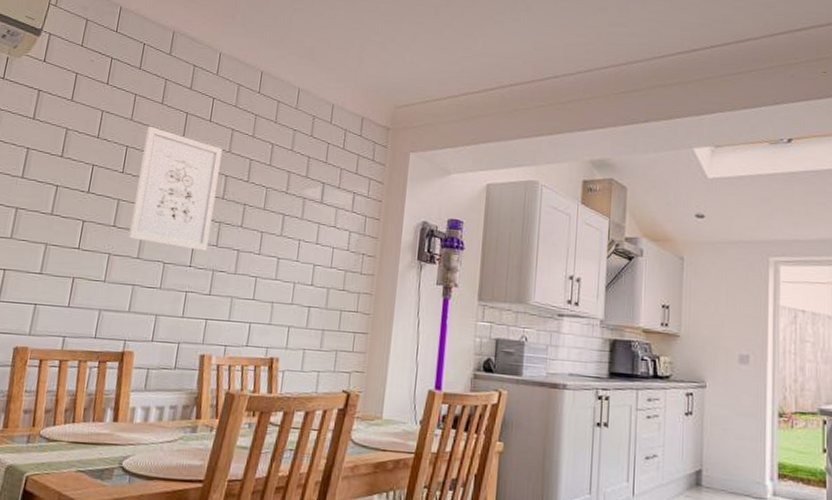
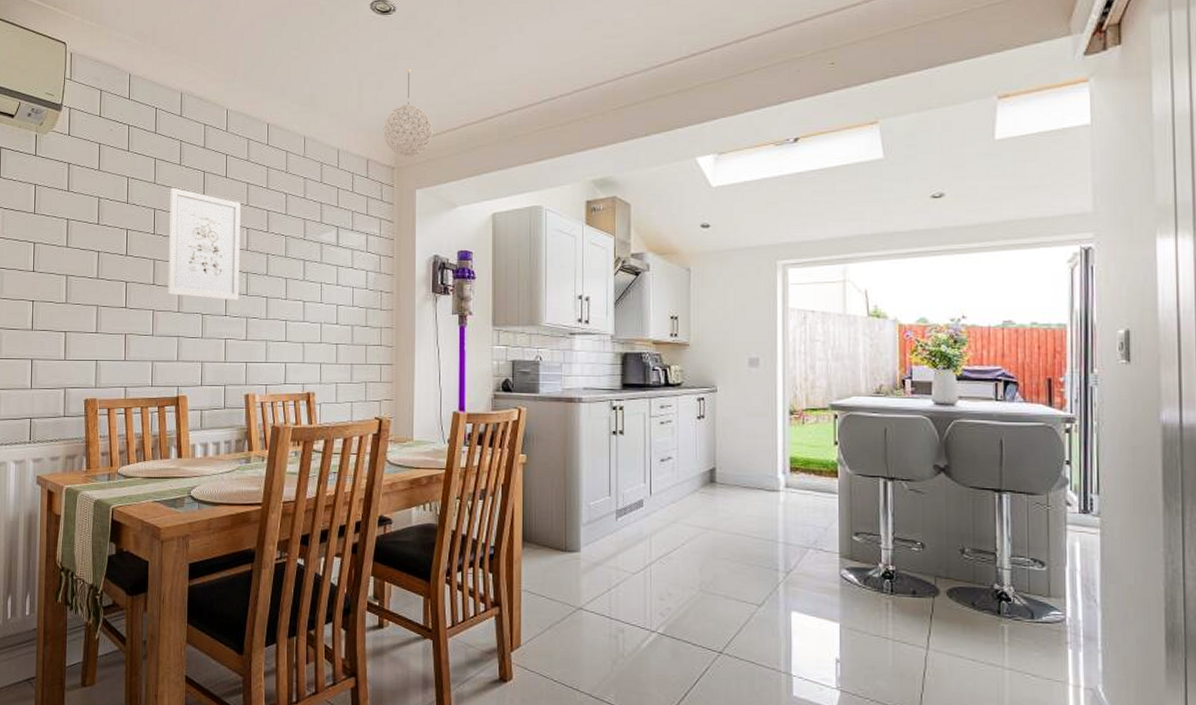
pendant light: none [381,33,433,120] -> present [383,68,433,157]

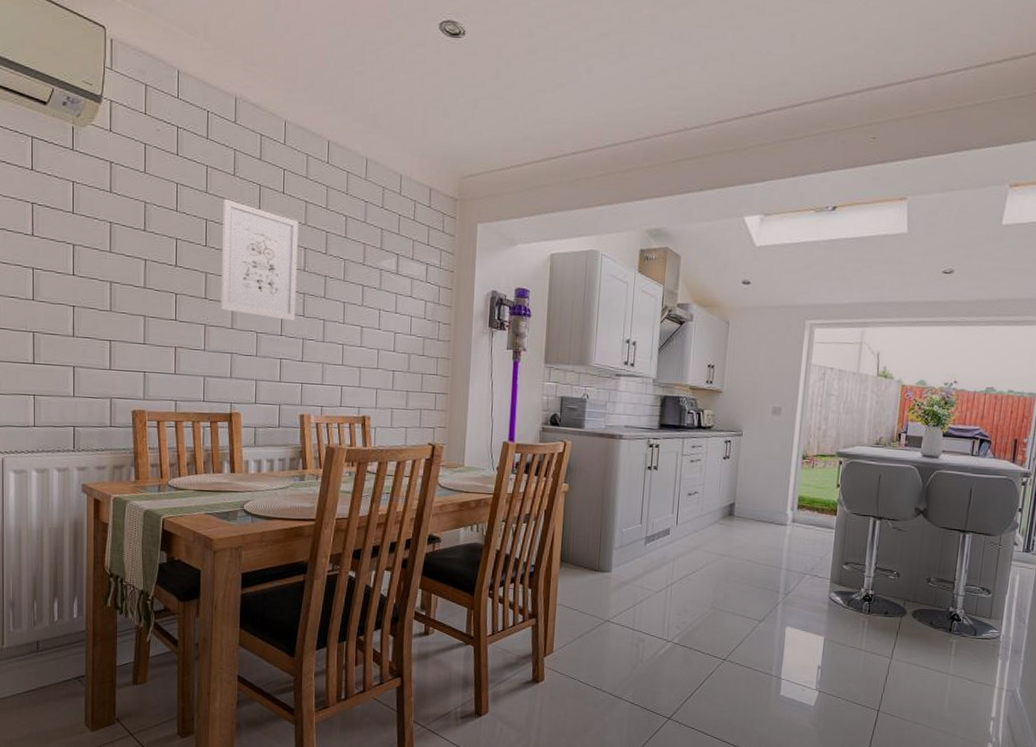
pendant light: present [383,68,433,157] -> none [447,97,497,190]

